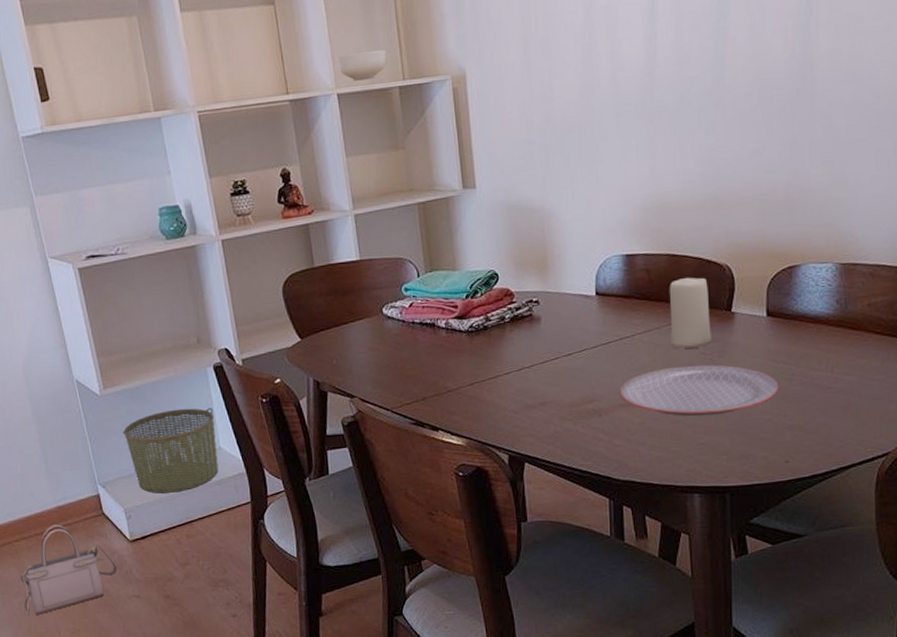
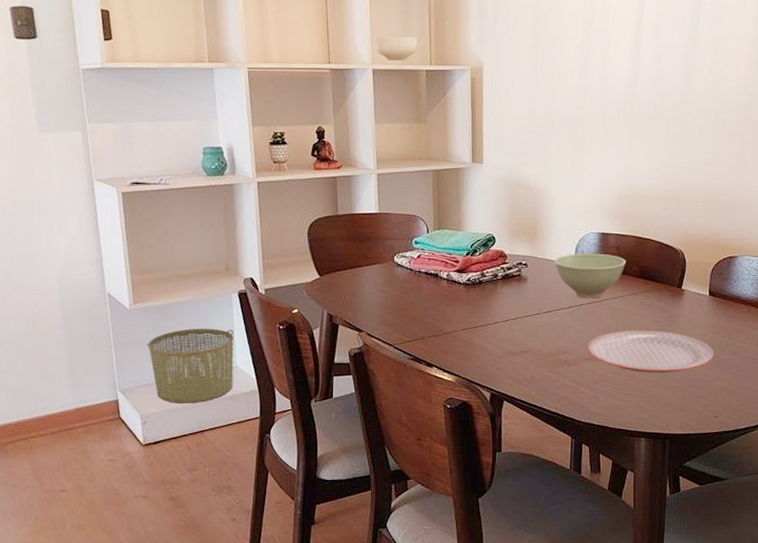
handbag: present [20,524,118,616] -> none [32,425,128,509]
bowl: none [571,279,659,335] -> present [554,253,626,299]
candle: present [669,277,711,349] -> none [632,257,665,316]

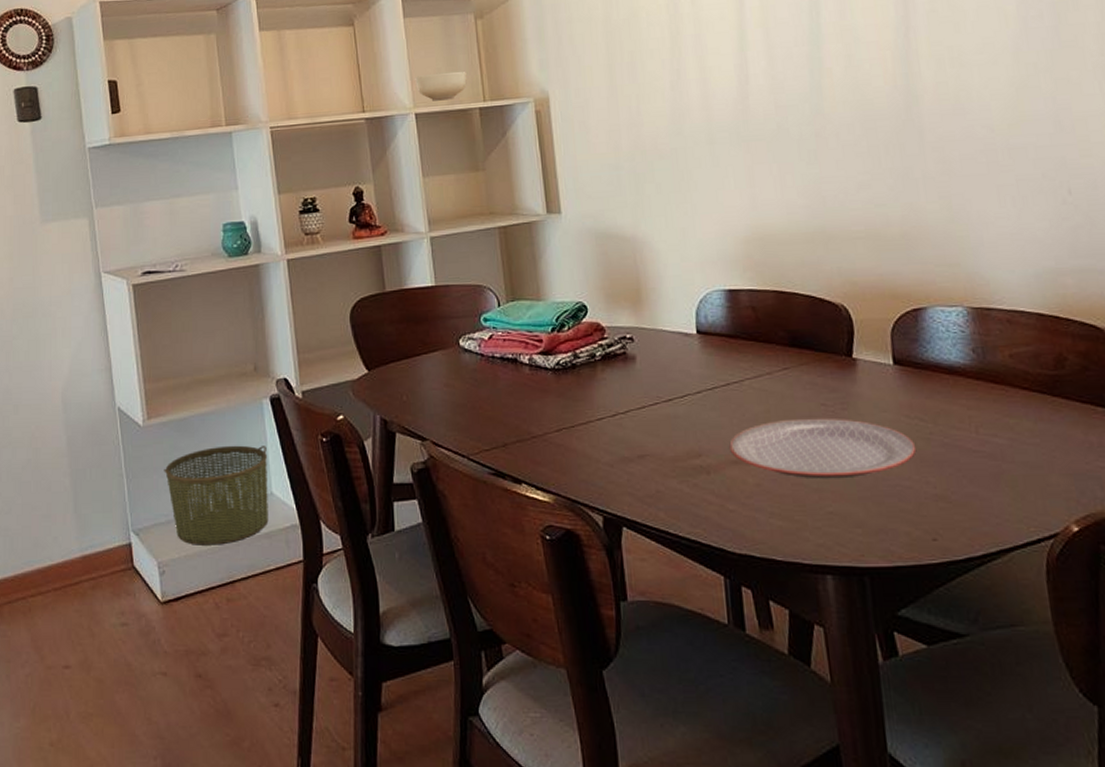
bowl: present [554,253,626,299] -> none [669,317,768,379]

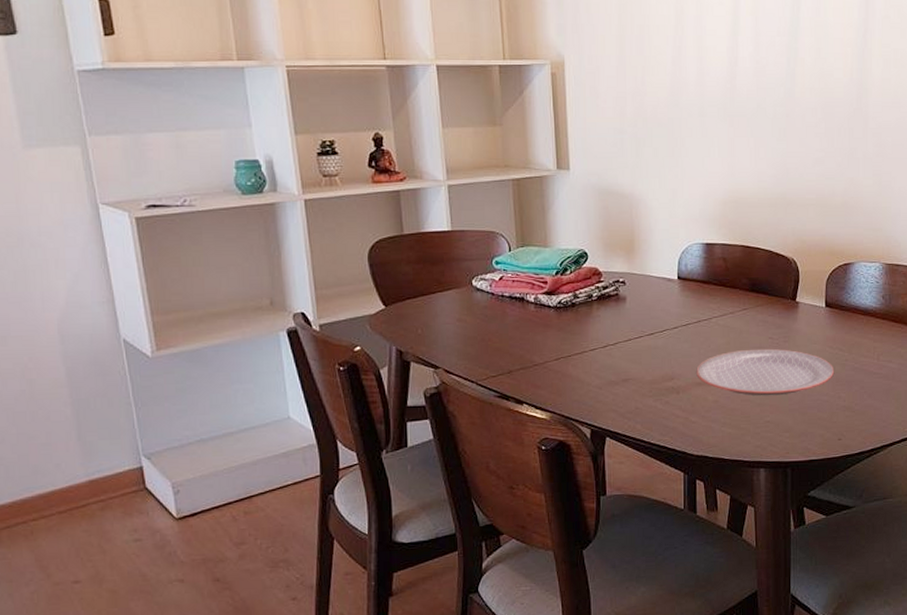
basket: present [164,445,269,545] -> none [176,374,286,466]
bowl: present [414,71,468,101] -> none [436,27,489,55]

